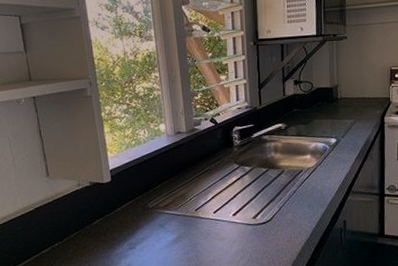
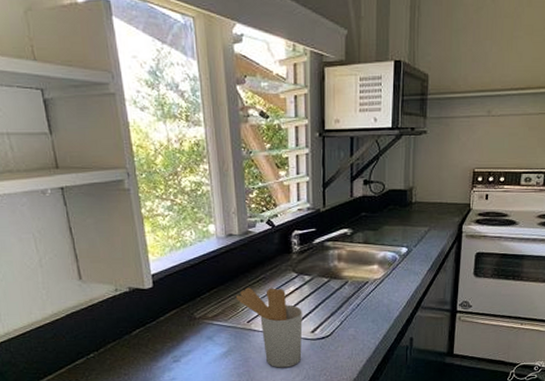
utensil holder: none [184,178,245,252] -> present [235,287,303,368]

